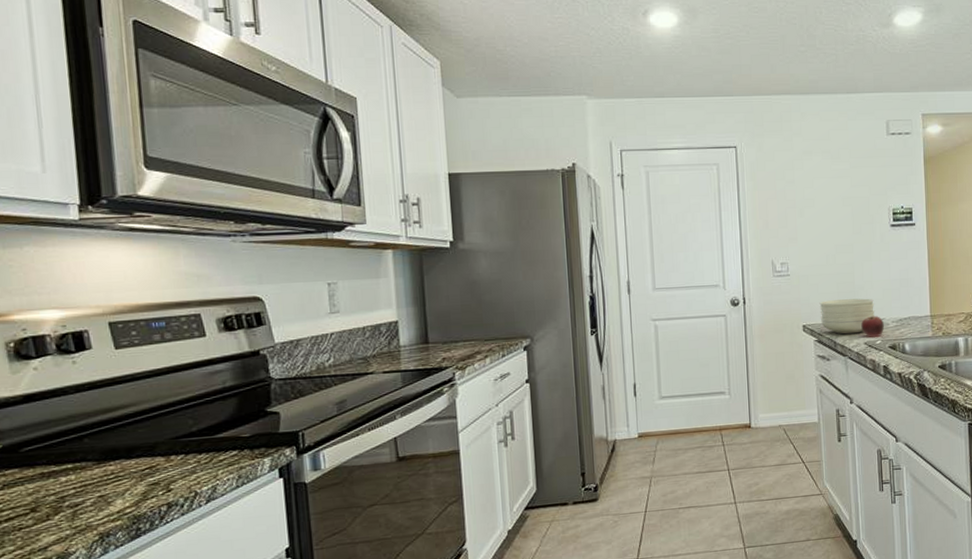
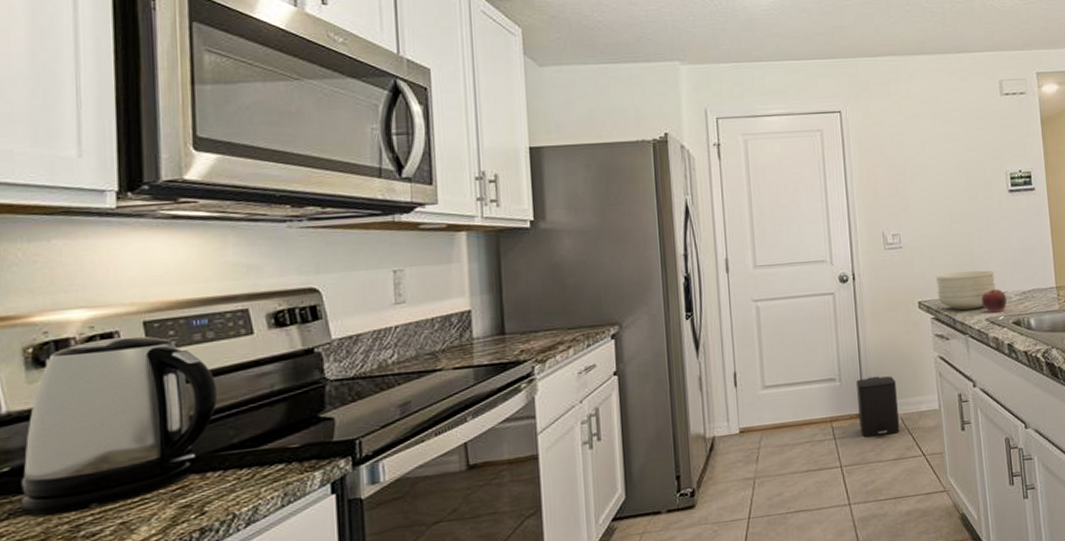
kettle: none [11,335,177,486] -> present [20,336,217,514]
pedal bin: none [744,391,782,445] -> present [856,376,899,438]

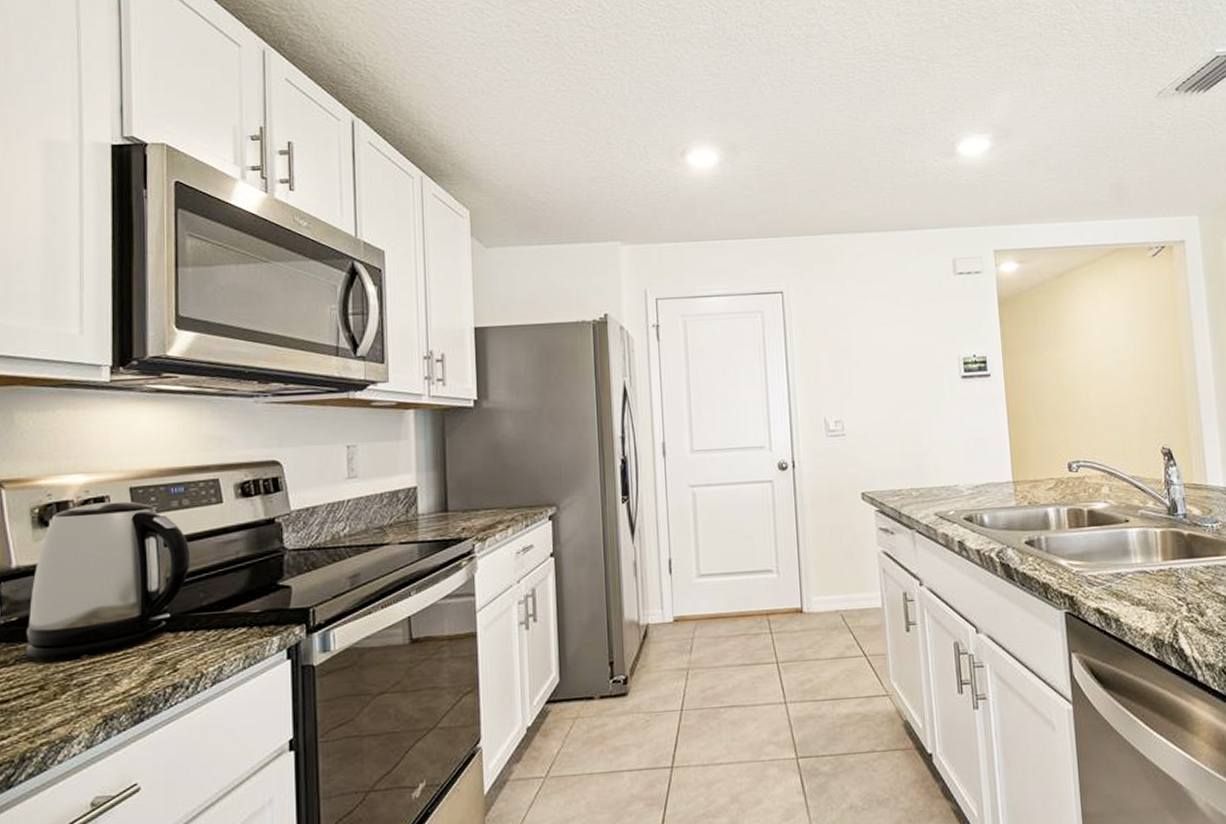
pedal bin: present [856,376,899,438] -> none [795,569,839,633]
bowl: present [935,270,996,311] -> none [880,461,946,504]
fruit: present [981,289,1007,313] -> none [930,482,958,507]

